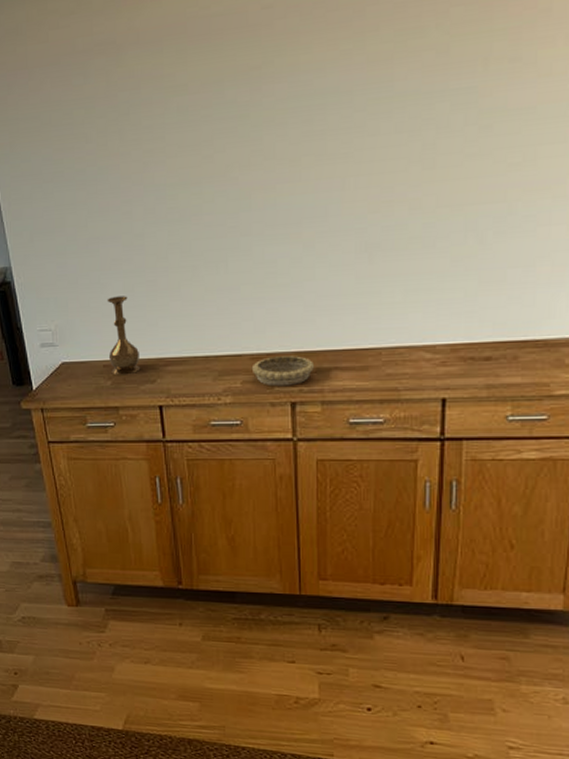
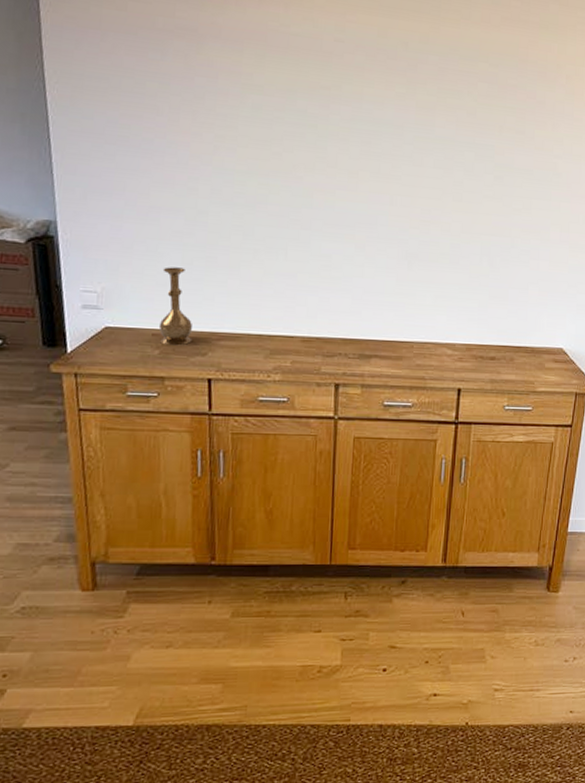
decorative bowl: present [251,355,315,387] -> none [301,340,358,369]

